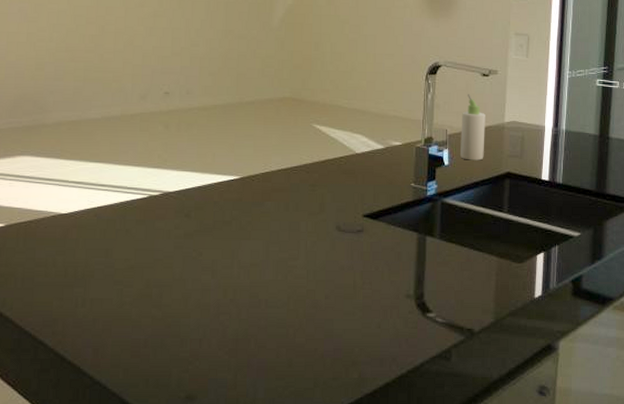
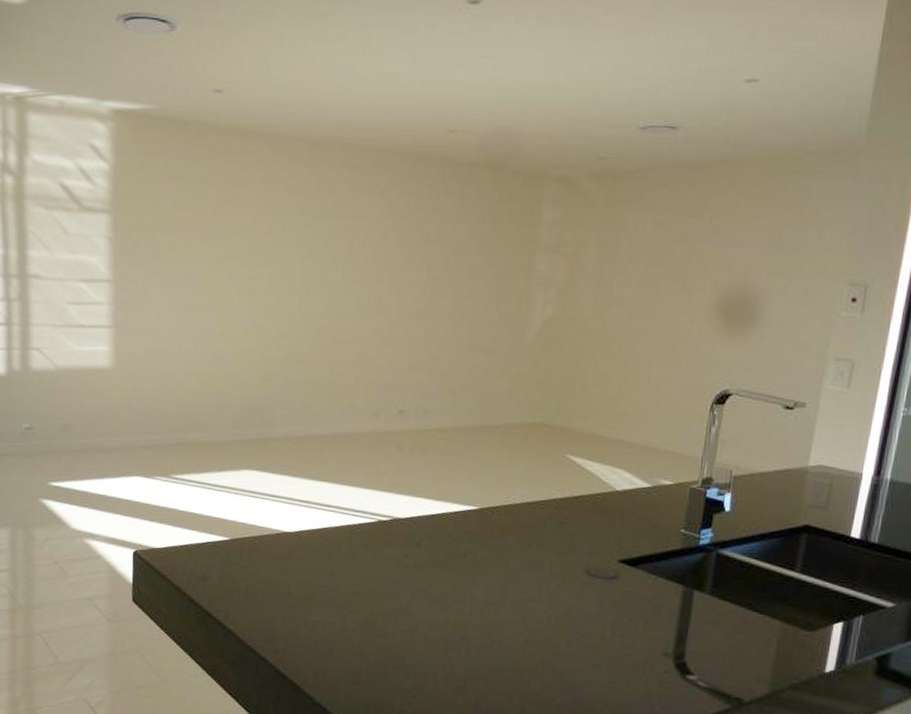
bottle: present [460,93,485,161] -> none [746,428,784,509]

